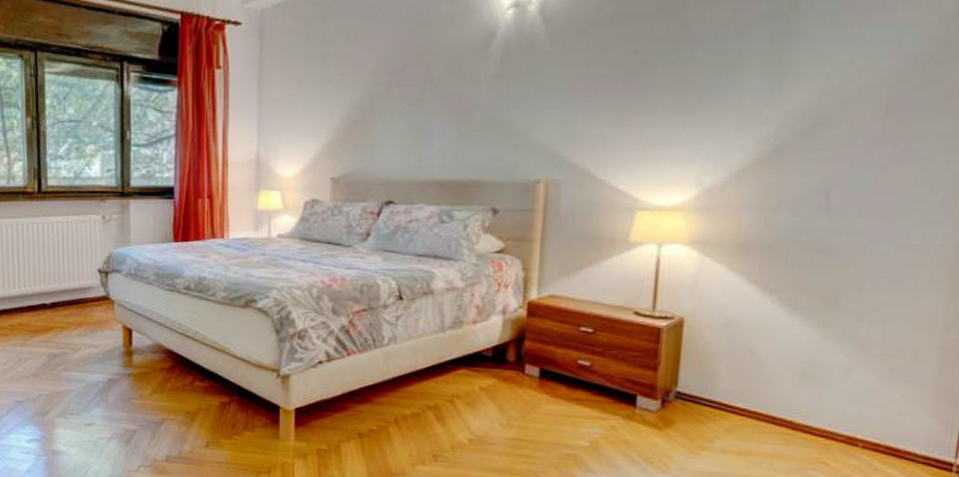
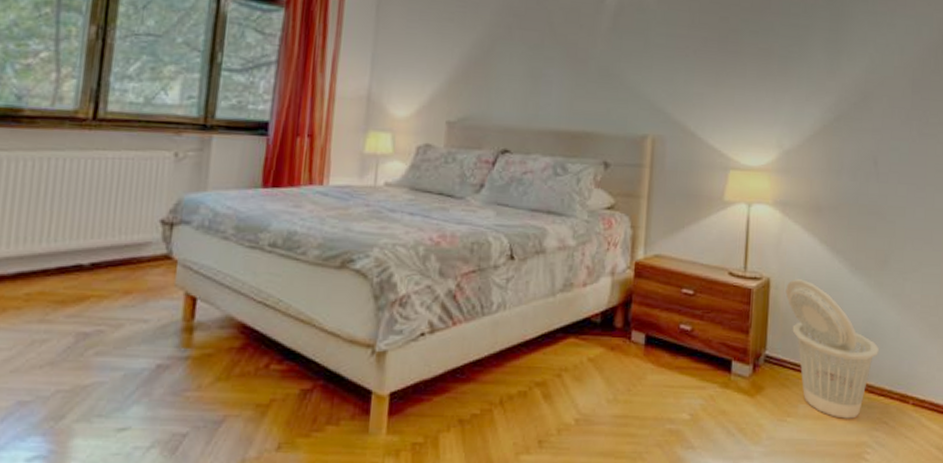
laundry basket: none [702,319,822,457] -> present [785,279,880,419]

